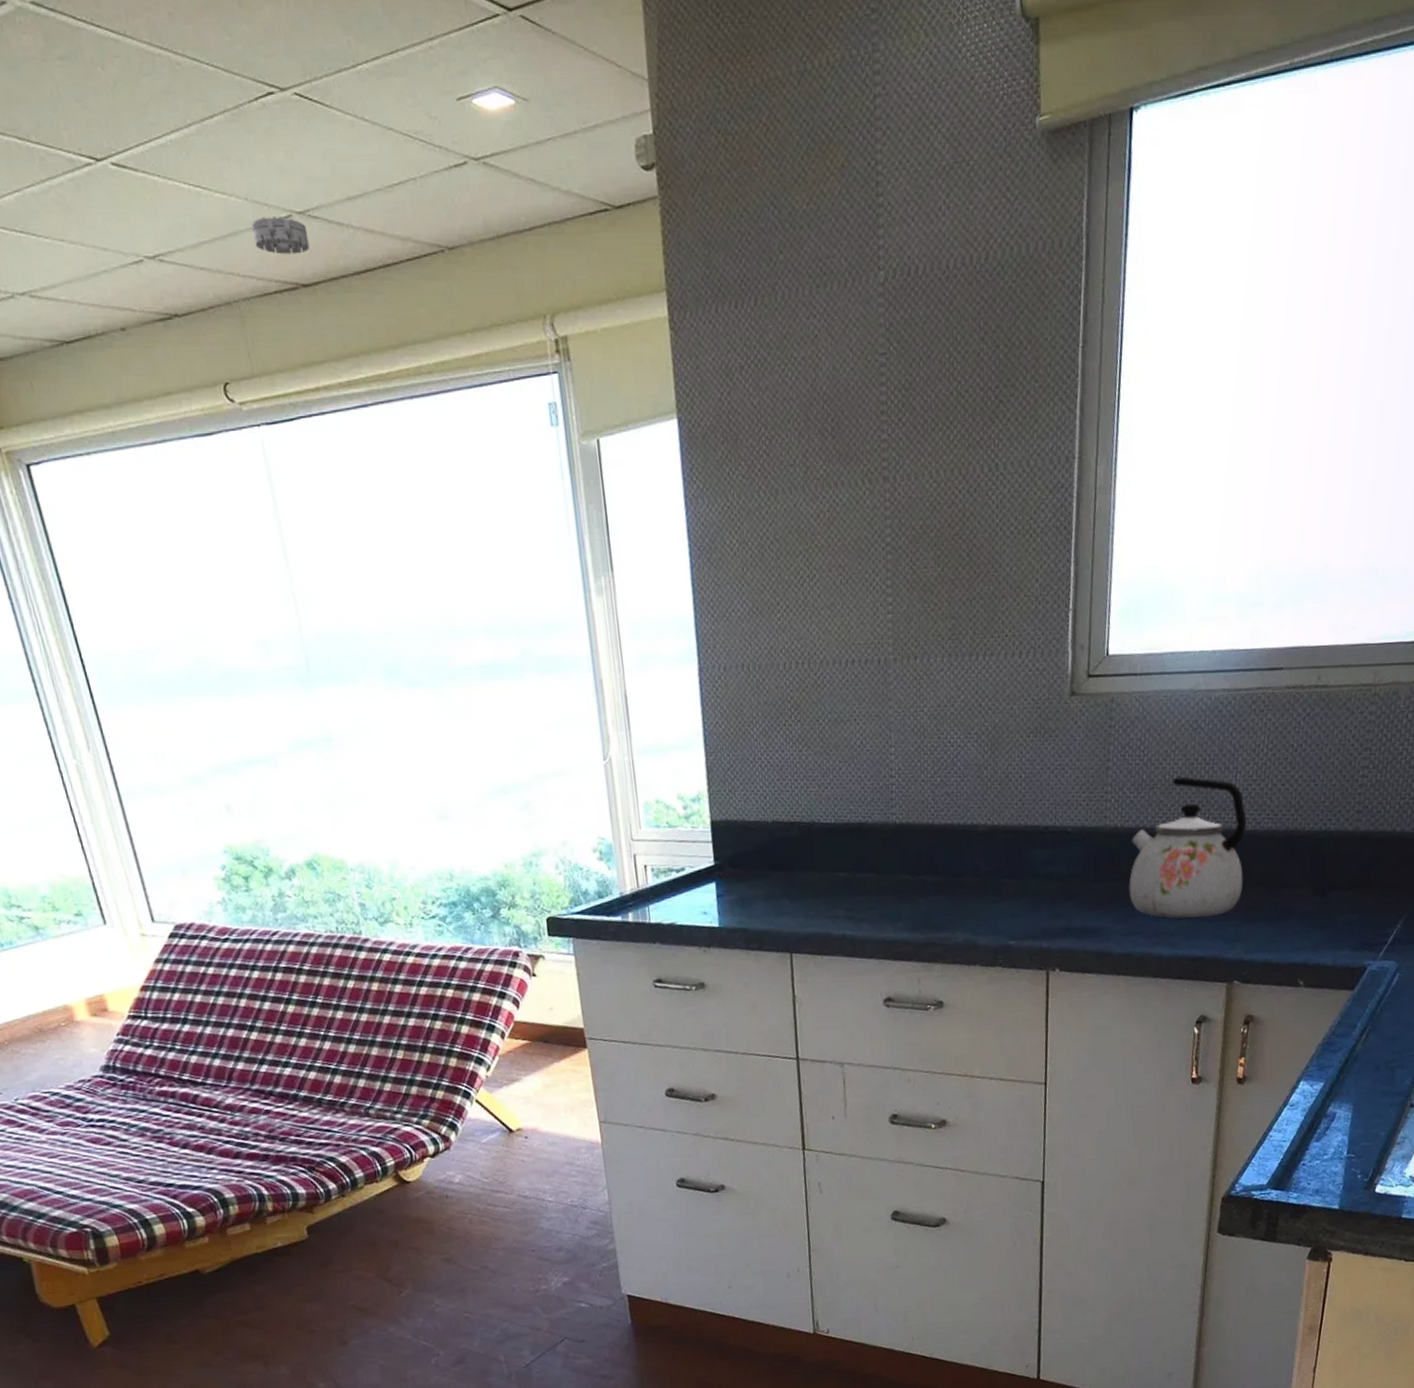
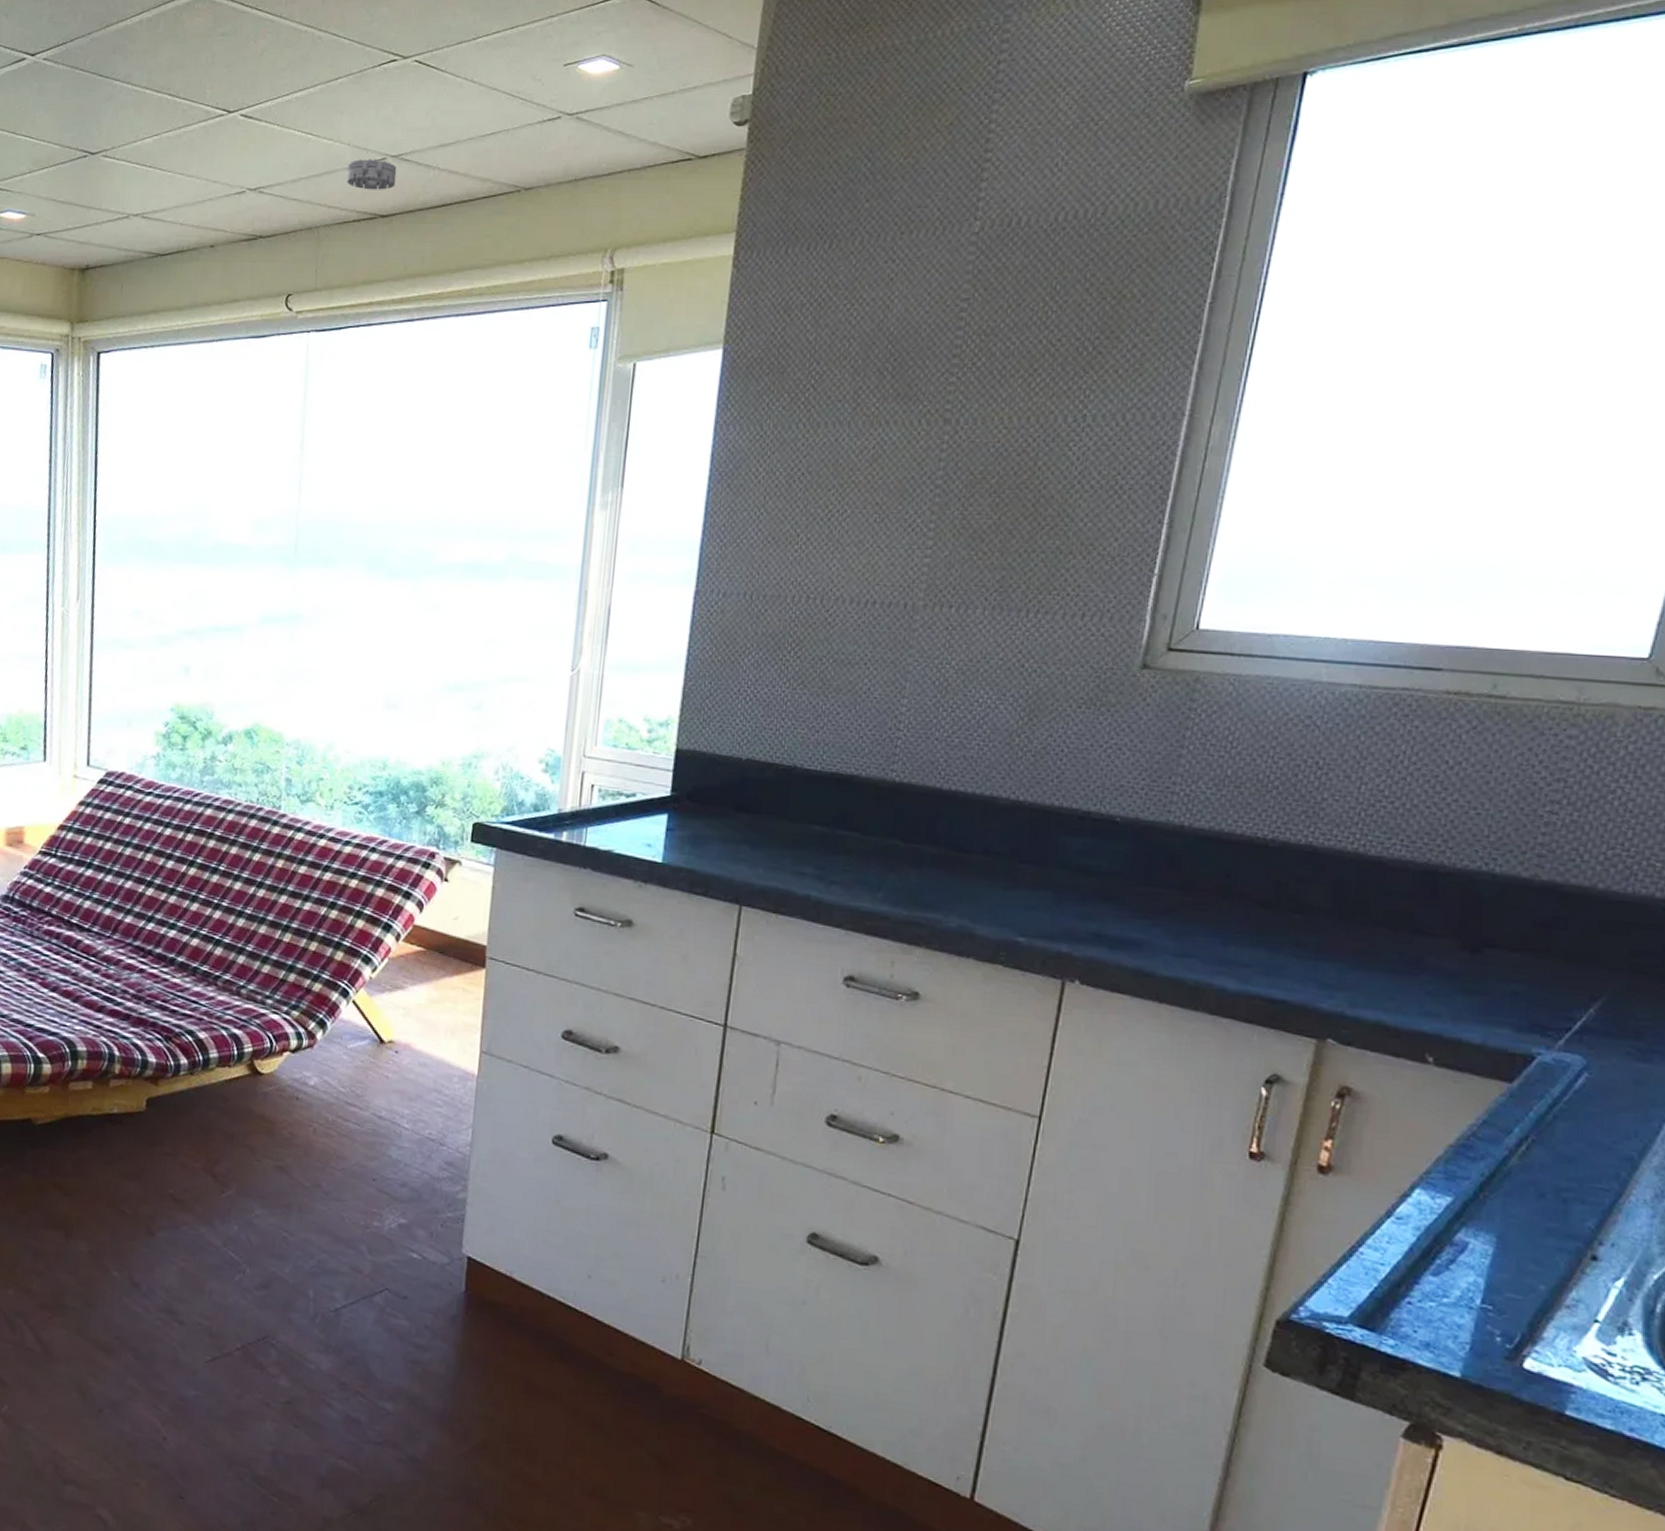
kettle: present [1129,776,1247,919] -> none [1189,778,1369,953]

